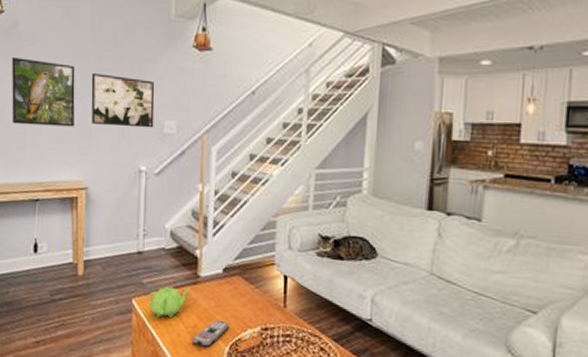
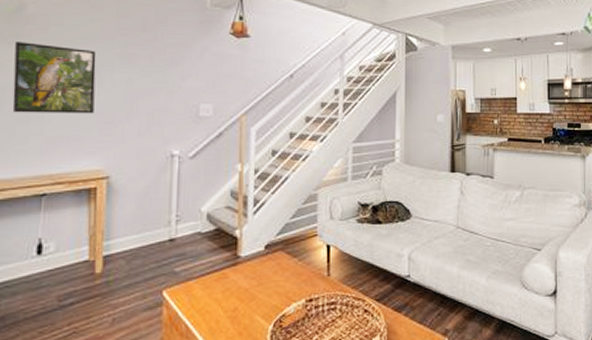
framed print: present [91,73,155,128] -> none [115,59,189,112]
teapot: present [148,286,190,319] -> none [181,271,230,306]
remote control: present [191,320,229,347] -> none [231,298,272,330]

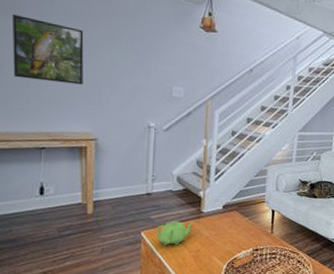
teapot: none [181,271,230,306] -> present [156,221,194,246]

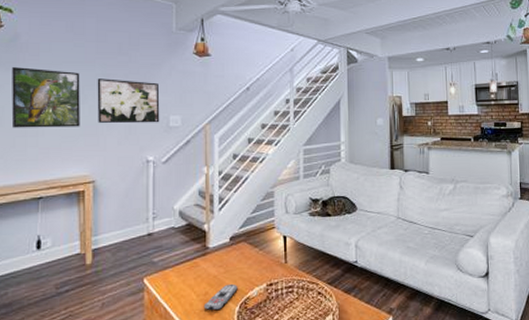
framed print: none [100,39,164,92] -> present [97,79,160,124]
teapot: present [156,221,194,246] -> none [160,260,200,291]
remote control: none [195,245,227,266] -> present [203,283,238,311]

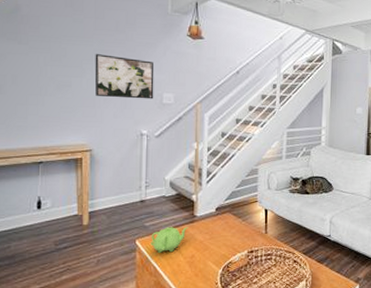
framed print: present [11,67,80,128] -> none [13,38,79,99]
teapot: none [160,260,200,291] -> present [151,227,188,253]
remote control: present [203,283,238,311] -> none [190,249,222,272]

